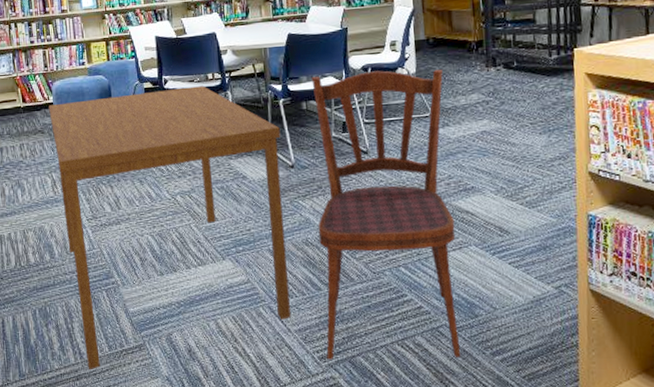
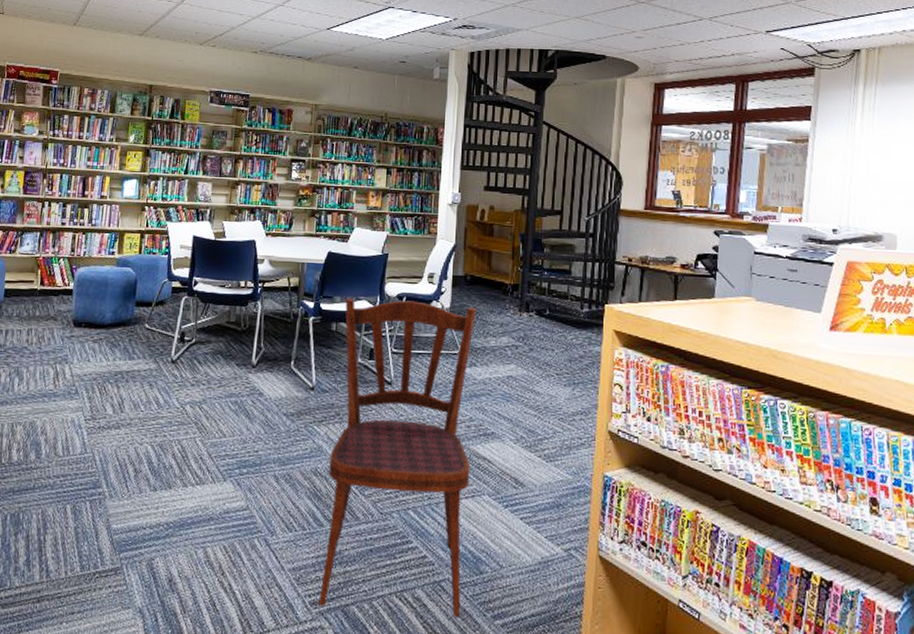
dining table: present [49,86,291,371] -> none [52,291,306,592]

